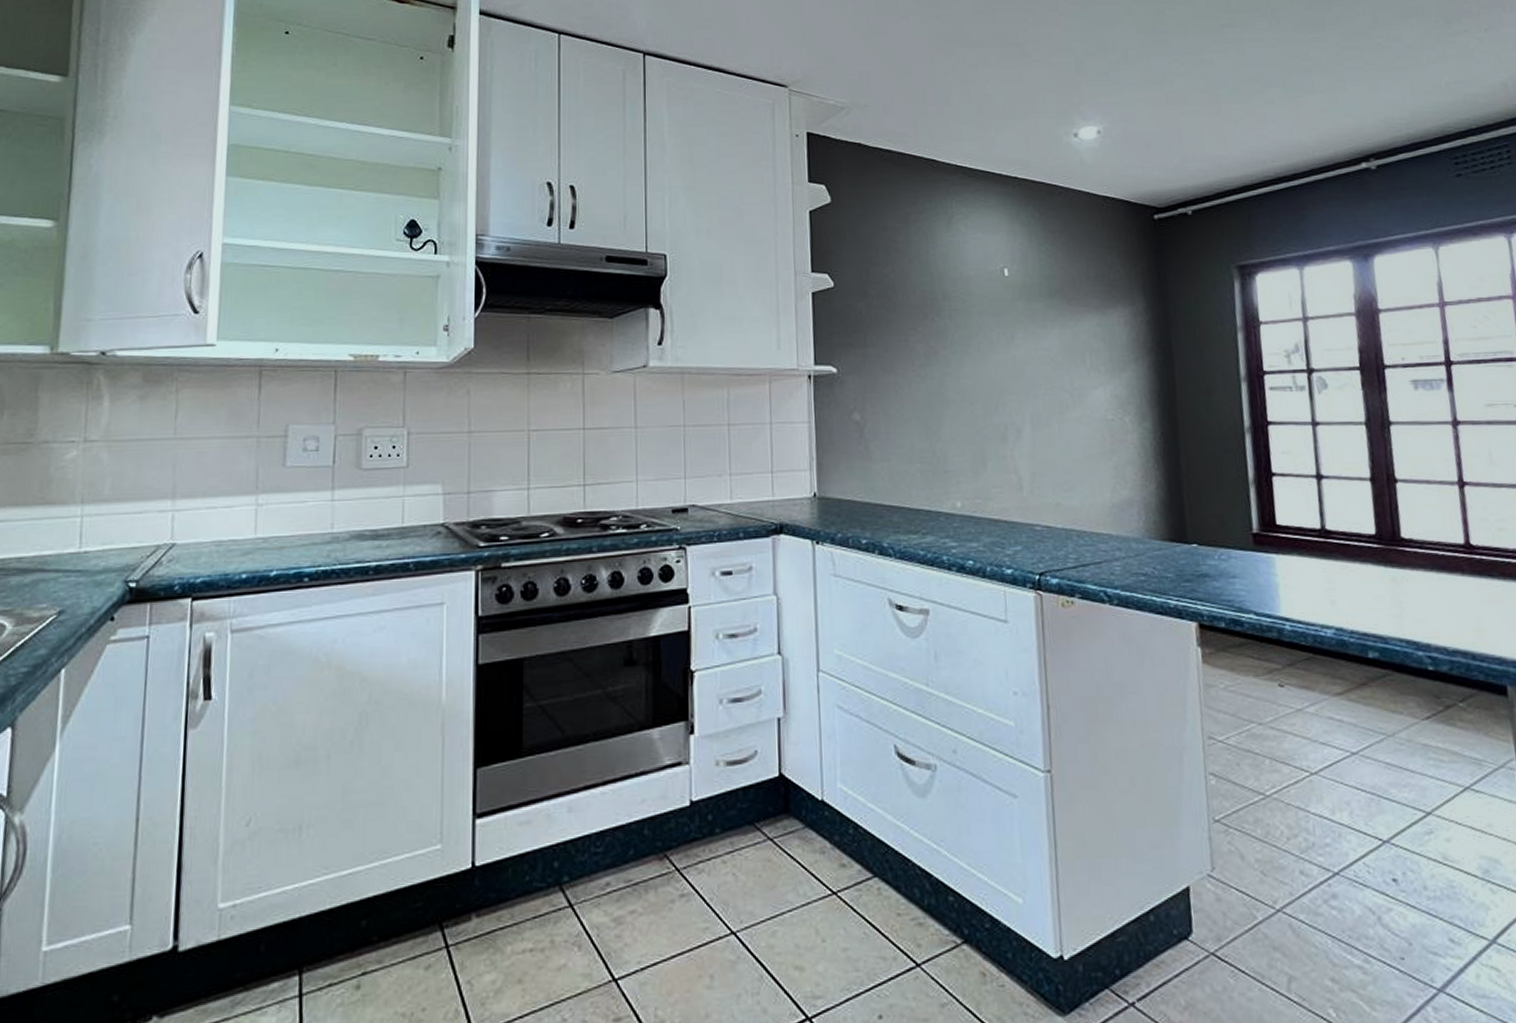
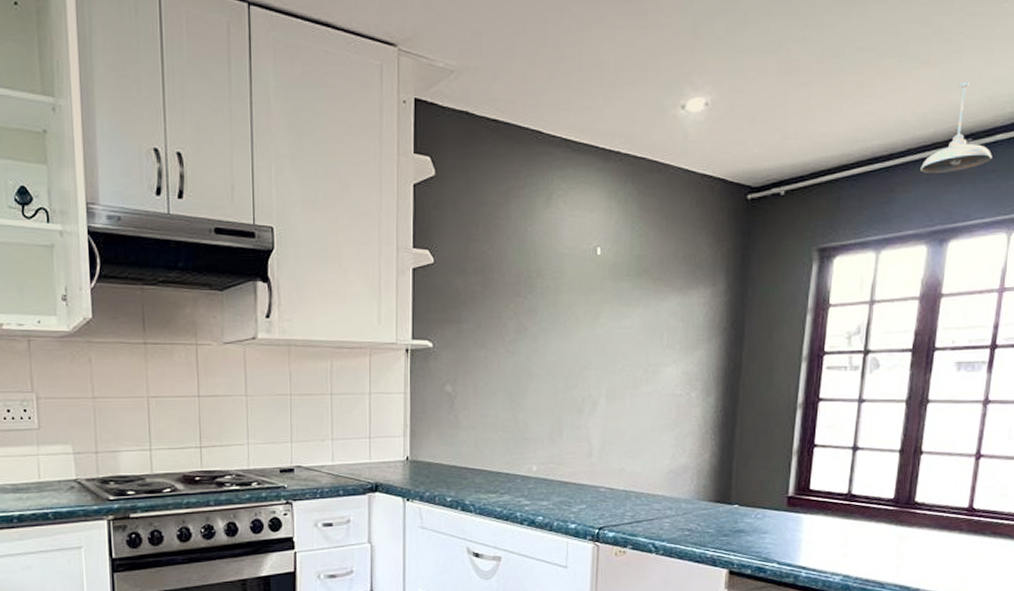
pendant light: none [1328,107,1400,191] -> present [920,81,993,173]

